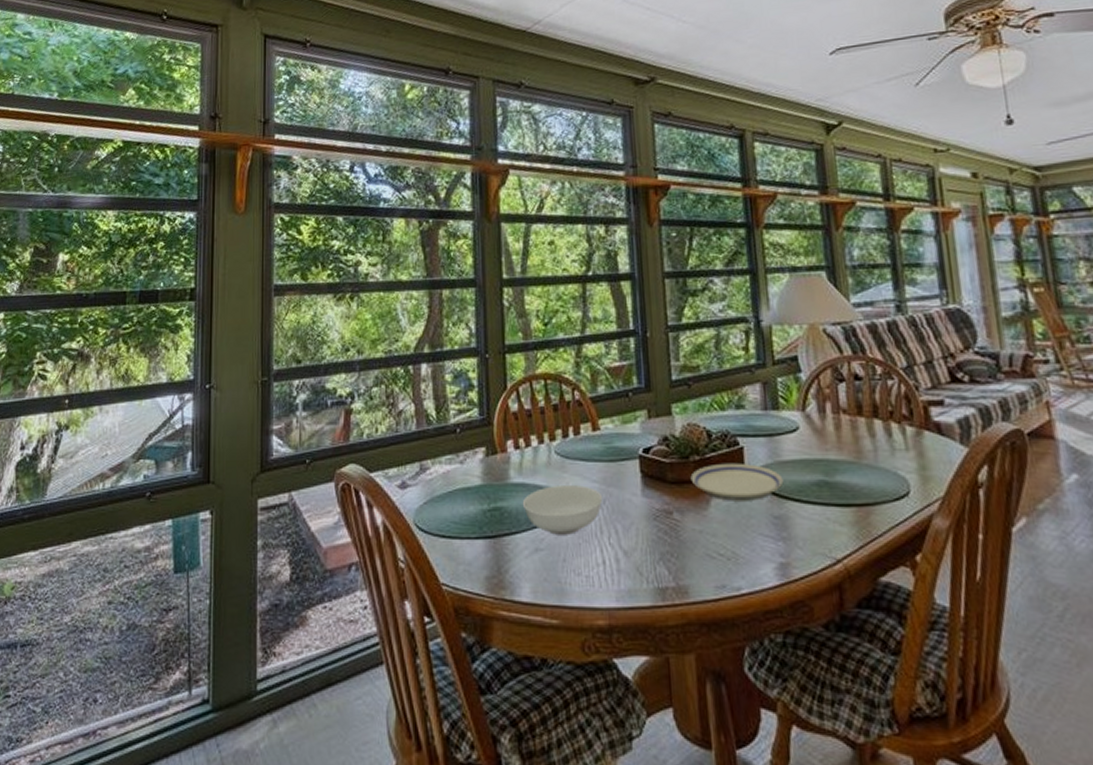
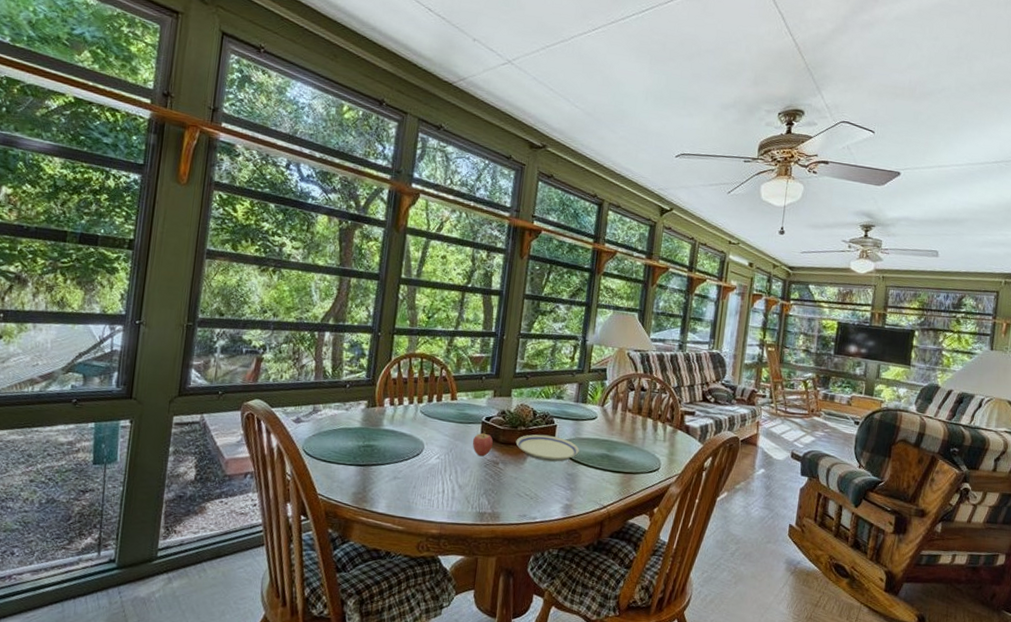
bowl: present [522,484,603,535] -> none [389,435,451,470]
fruit: none [630,468,660,506] -> present [472,430,493,457]

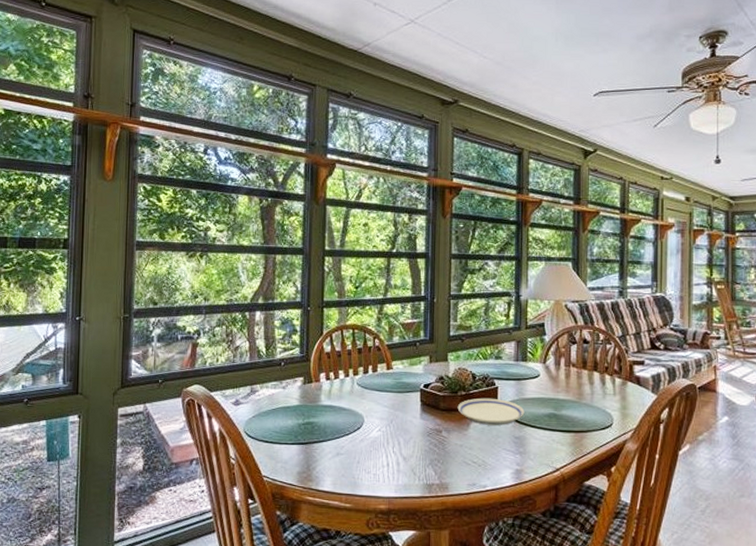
fruit: present [472,430,493,457] -> none [412,398,434,426]

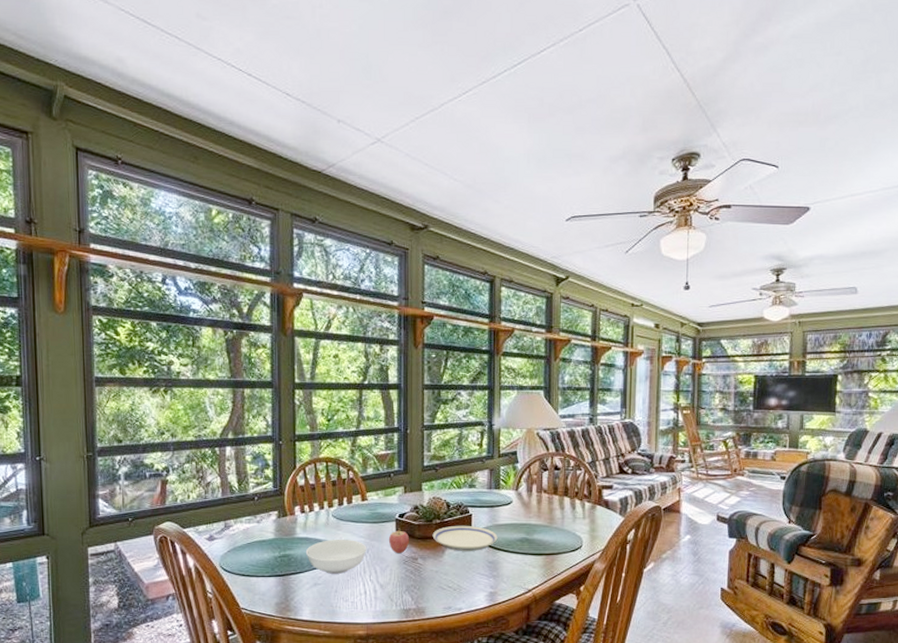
bowl: none [329,407,391,444] -> present [305,539,367,574]
fruit: none [412,398,434,426] -> present [388,528,409,554]

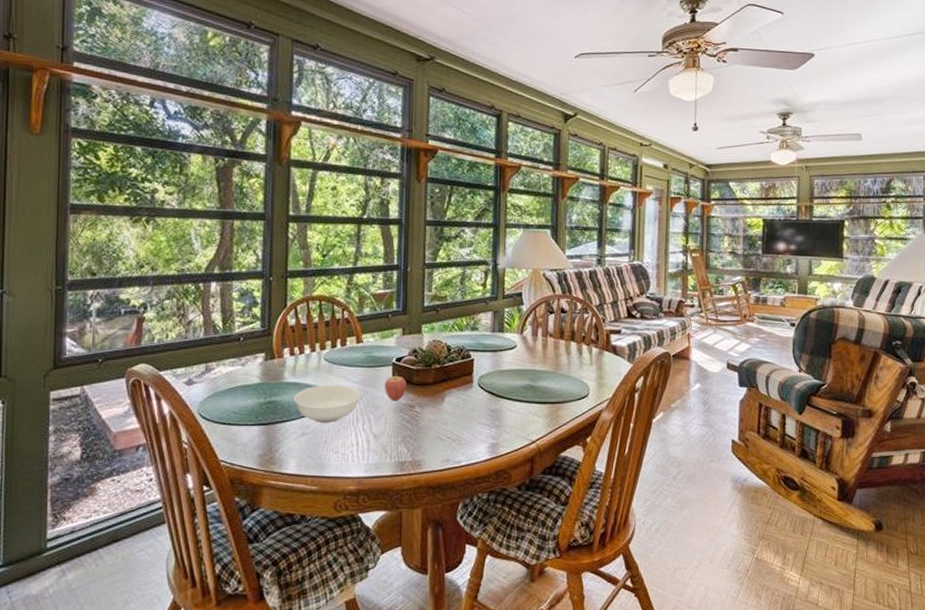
plate: present [432,525,498,551] -> none [431,370,501,399]

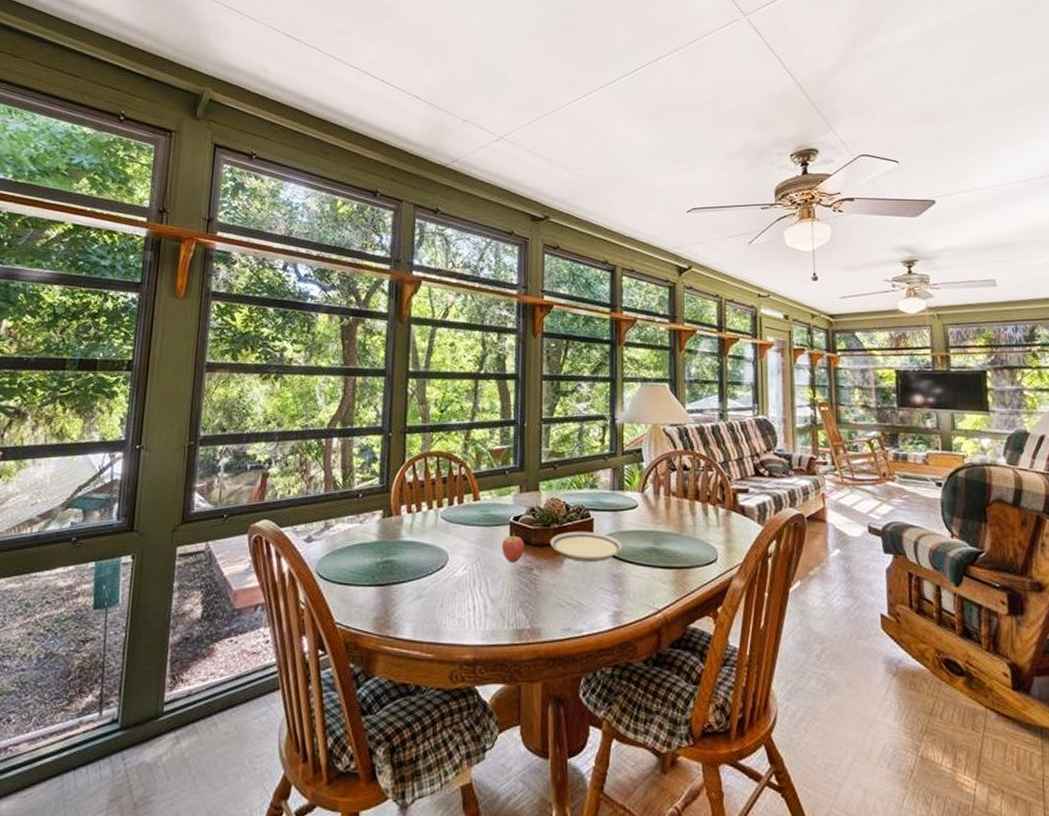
bowl: present [293,384,361,423] -> none [410,543,478,585]
plate: none [431,370,501,399] -> present [550,531,623,562]

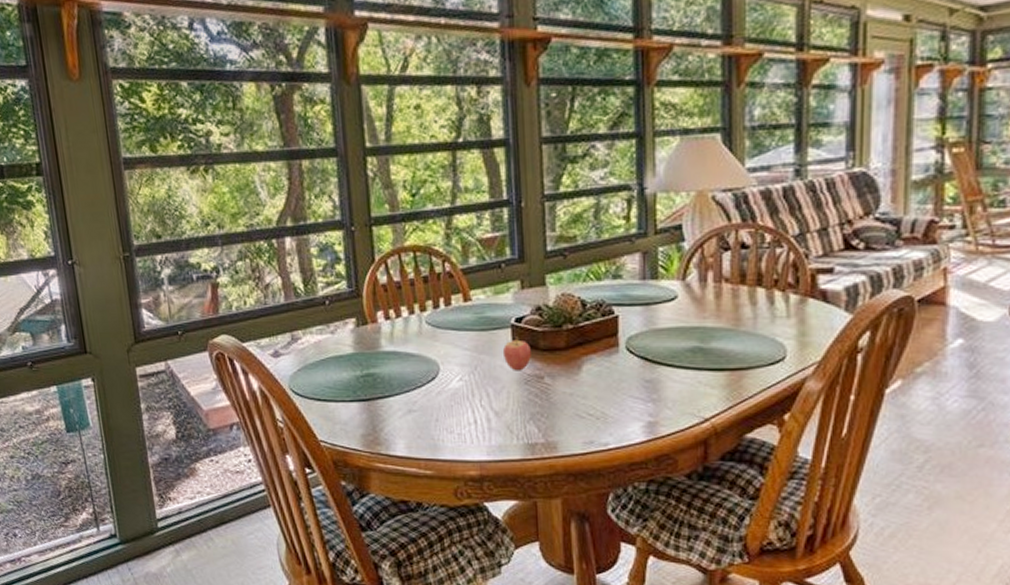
plate: present [550,531,623,562] -> none [563,330,657,367]

